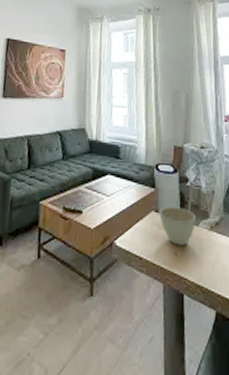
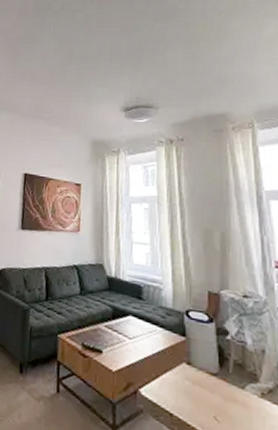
cup: present [159,207,196,246] -> none [192,360,241,410]

